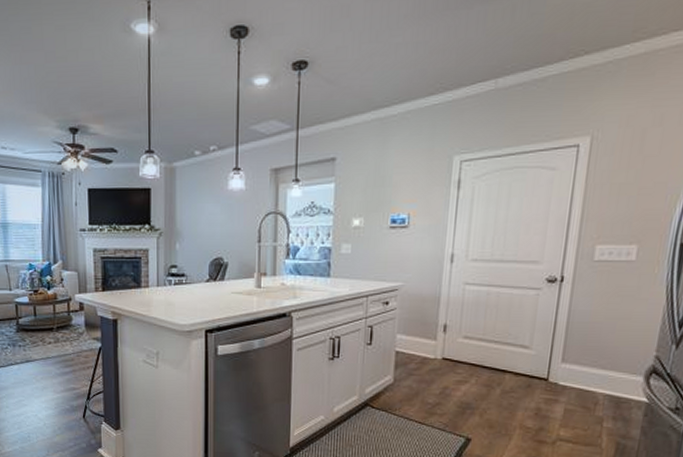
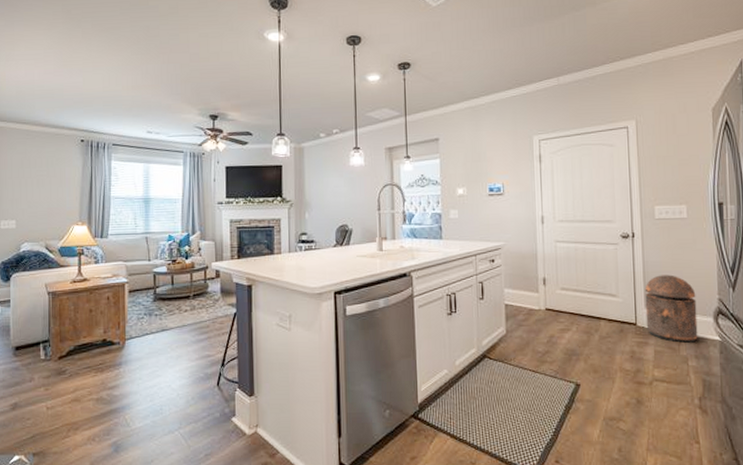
trash can: none [559,326,628,403] -> present [645,274,698,343]

